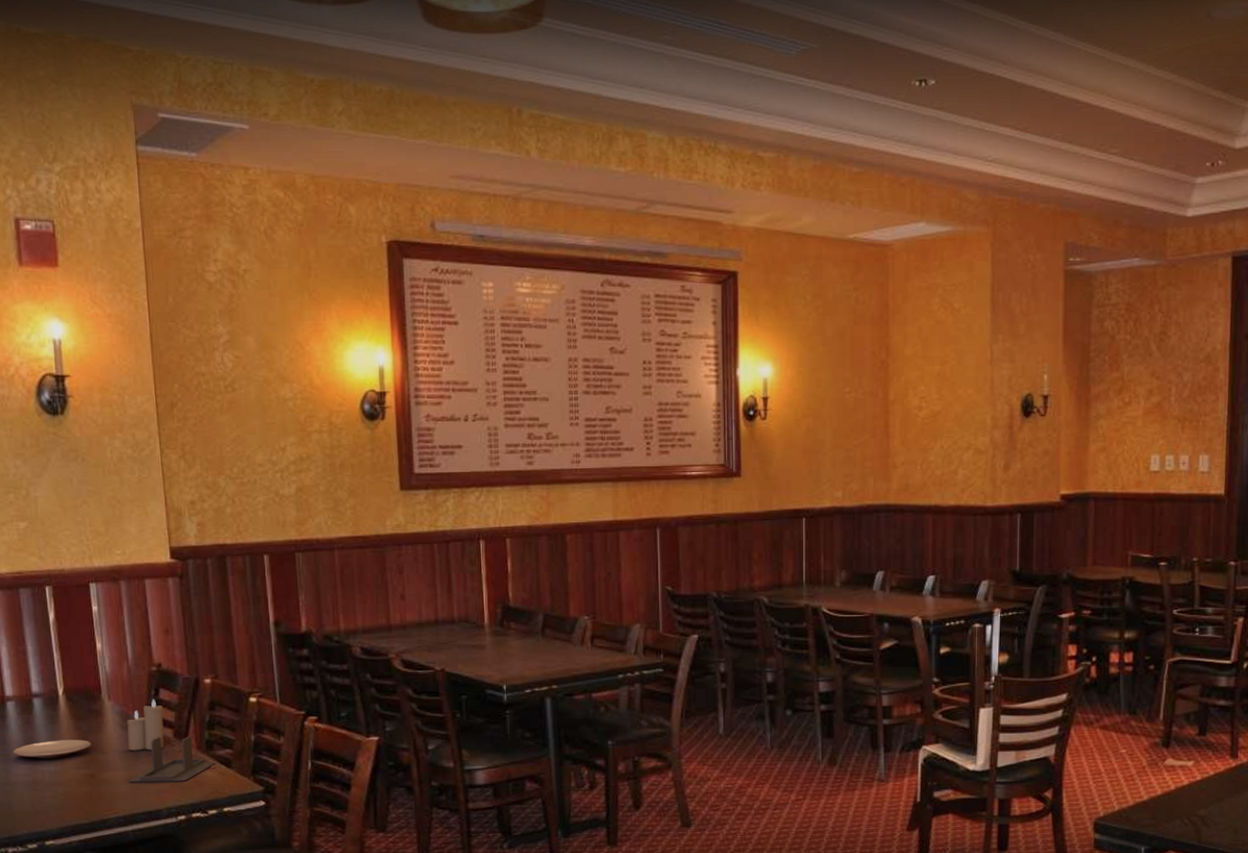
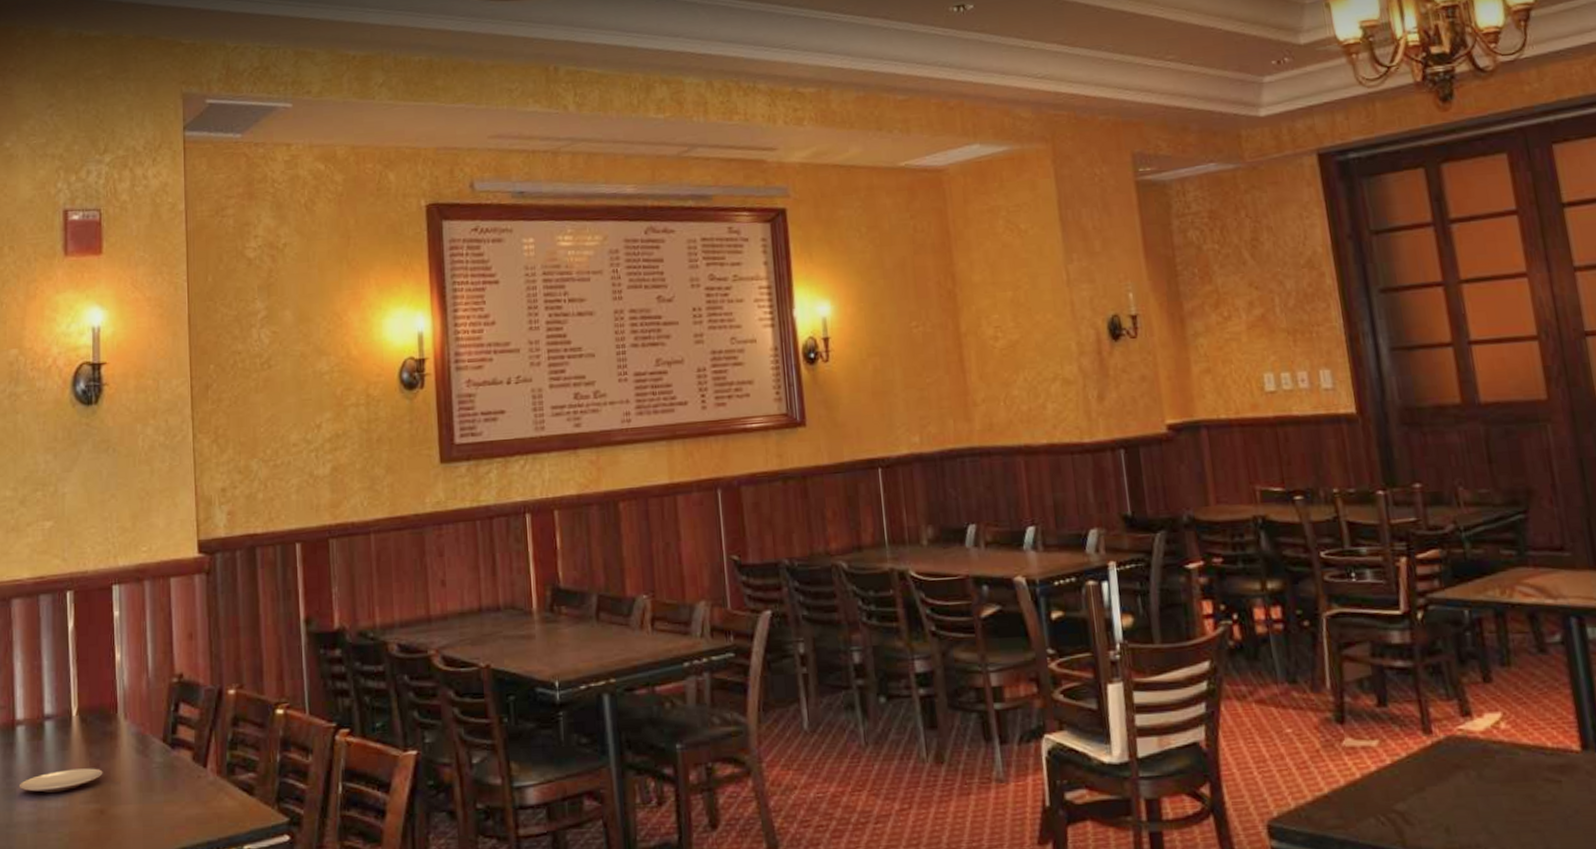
candle: present [127,699,164,751] -> none [142,716,183,779]
napkin holder: present [129,736,215,782] -> none [141,759,236,818]

